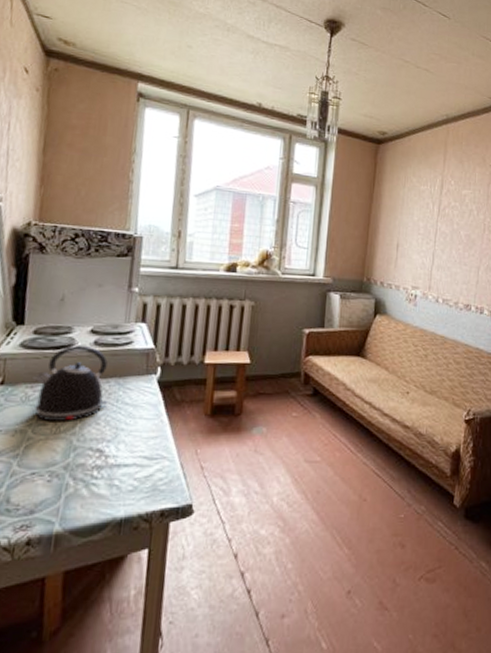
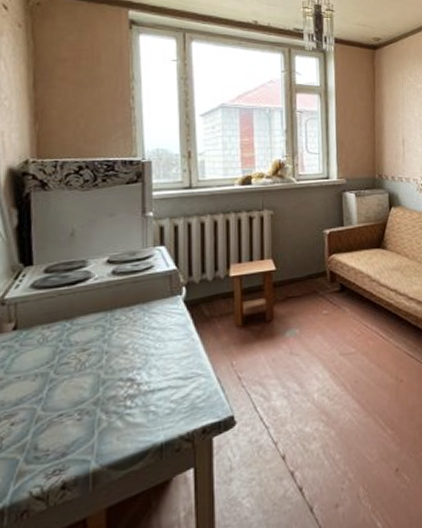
kettle: present [33,345,108,422] -> none [49,277,133,360]

